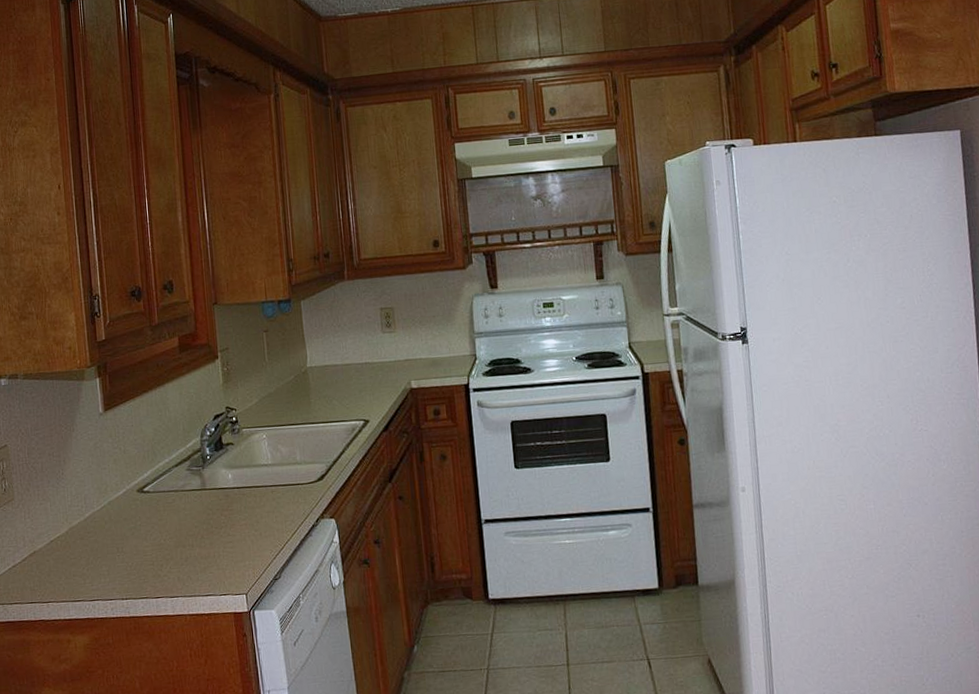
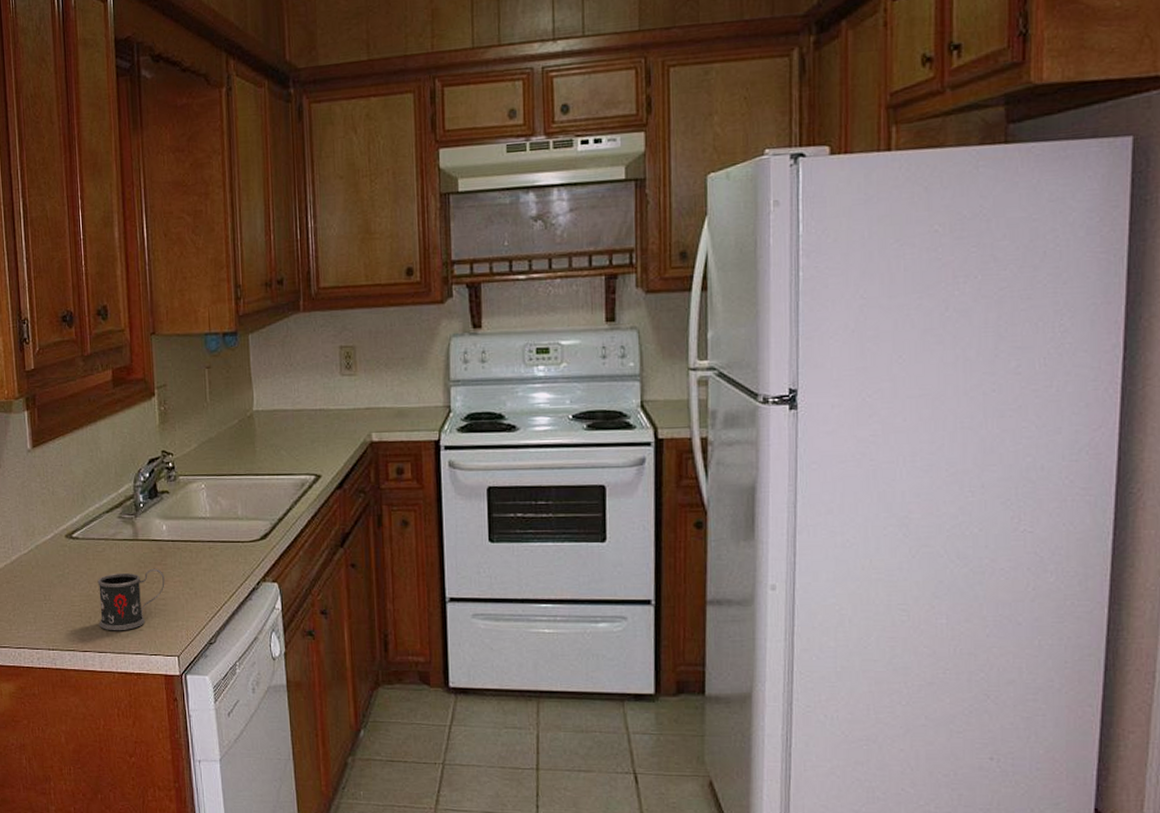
mug: none [168,514,232,576] -> present [97,568,165,630]

